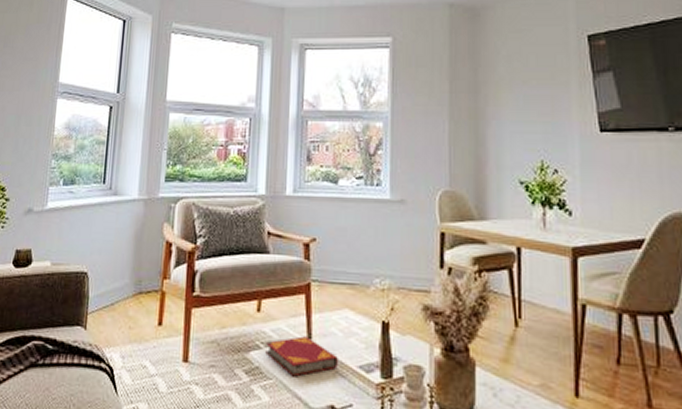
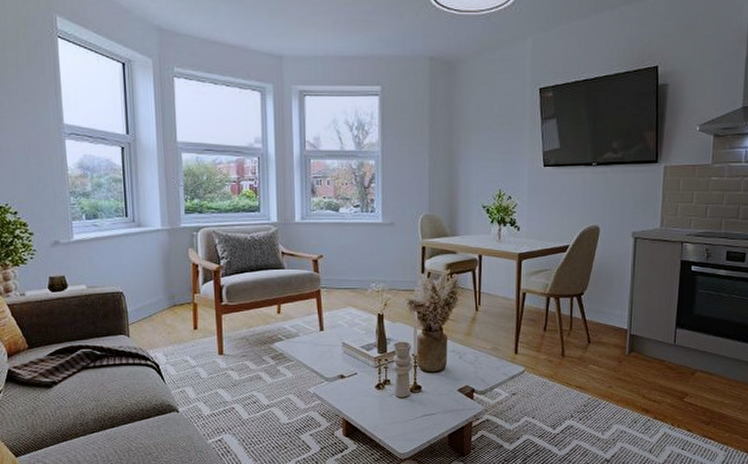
hardback book: present [265,336,338,377] -> none [287,329,345,358]

